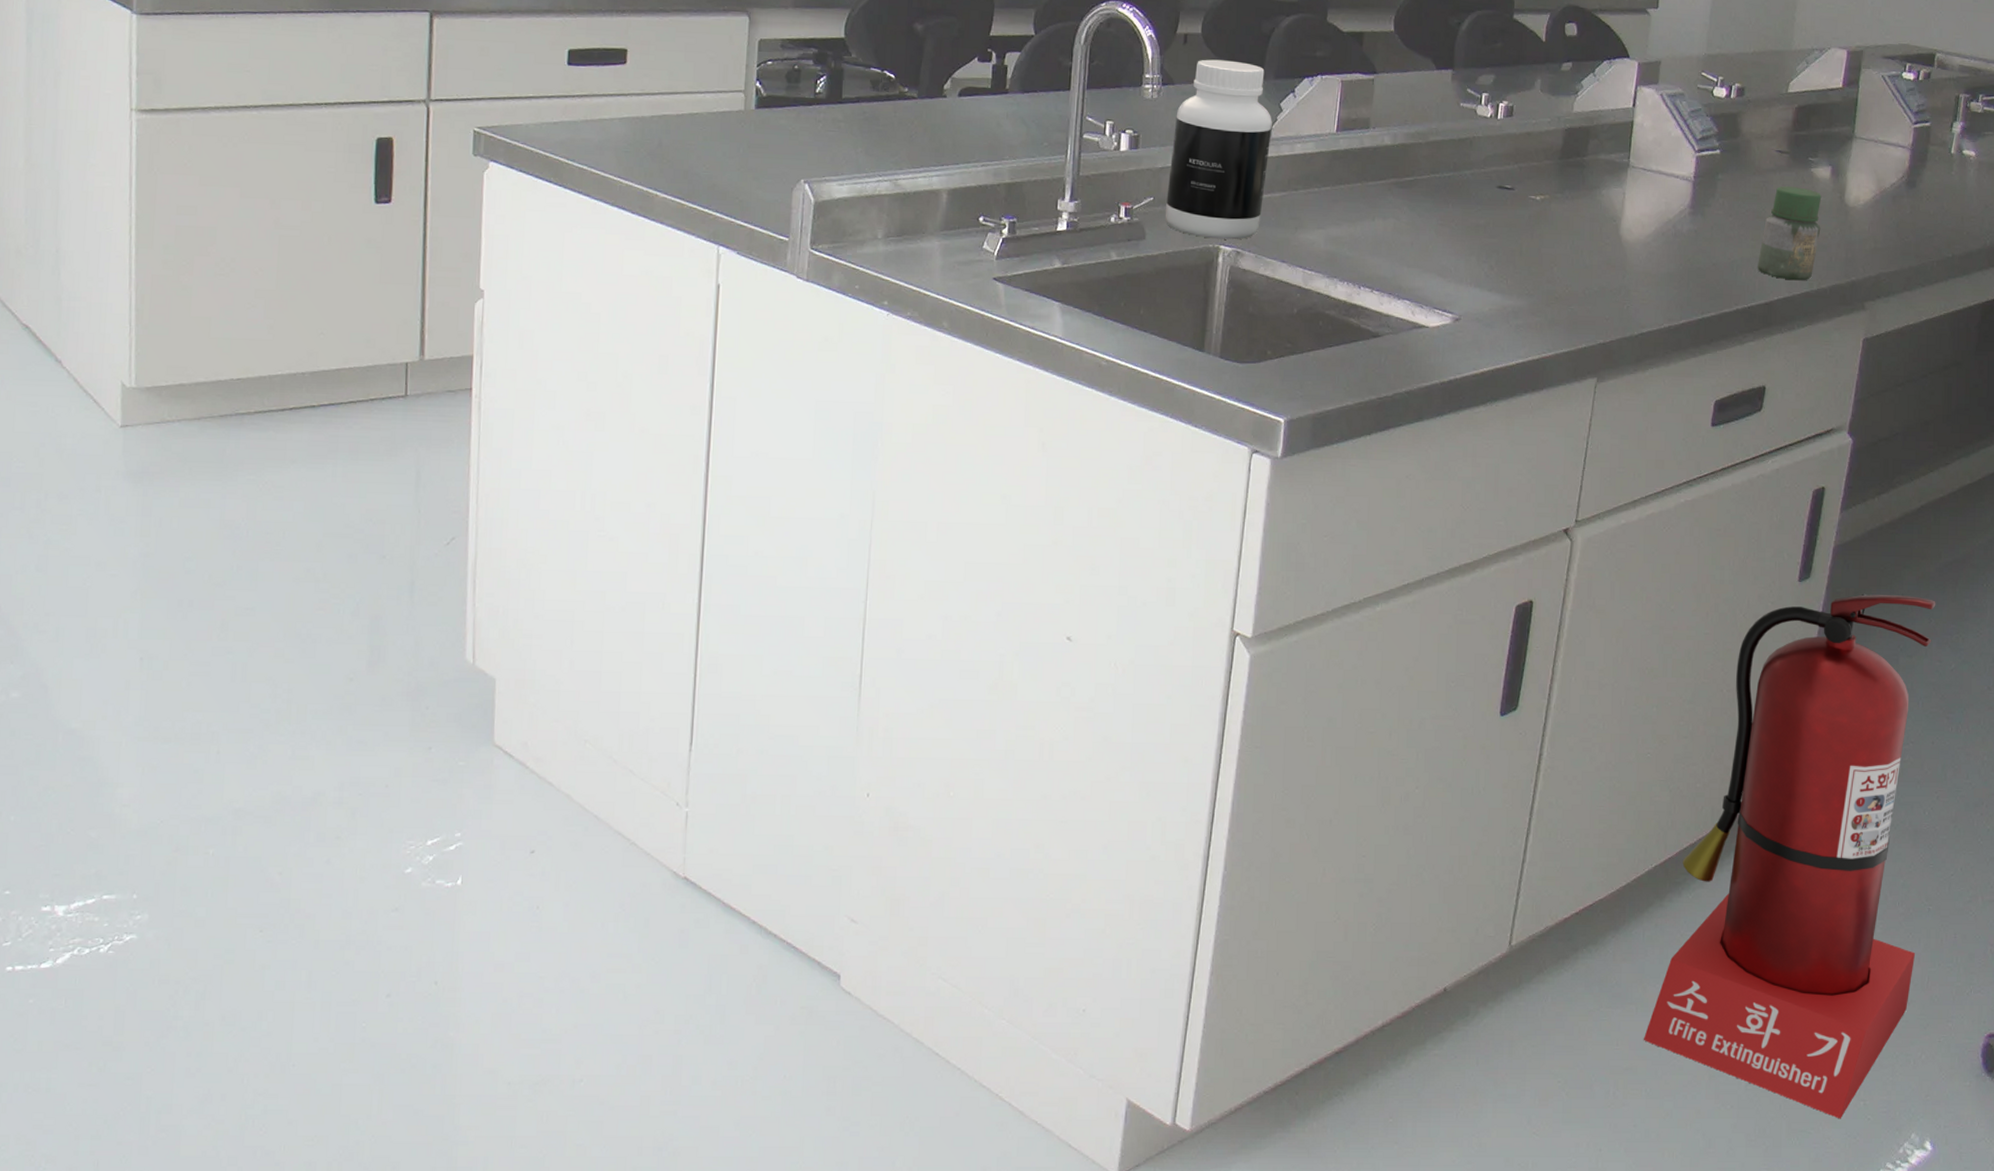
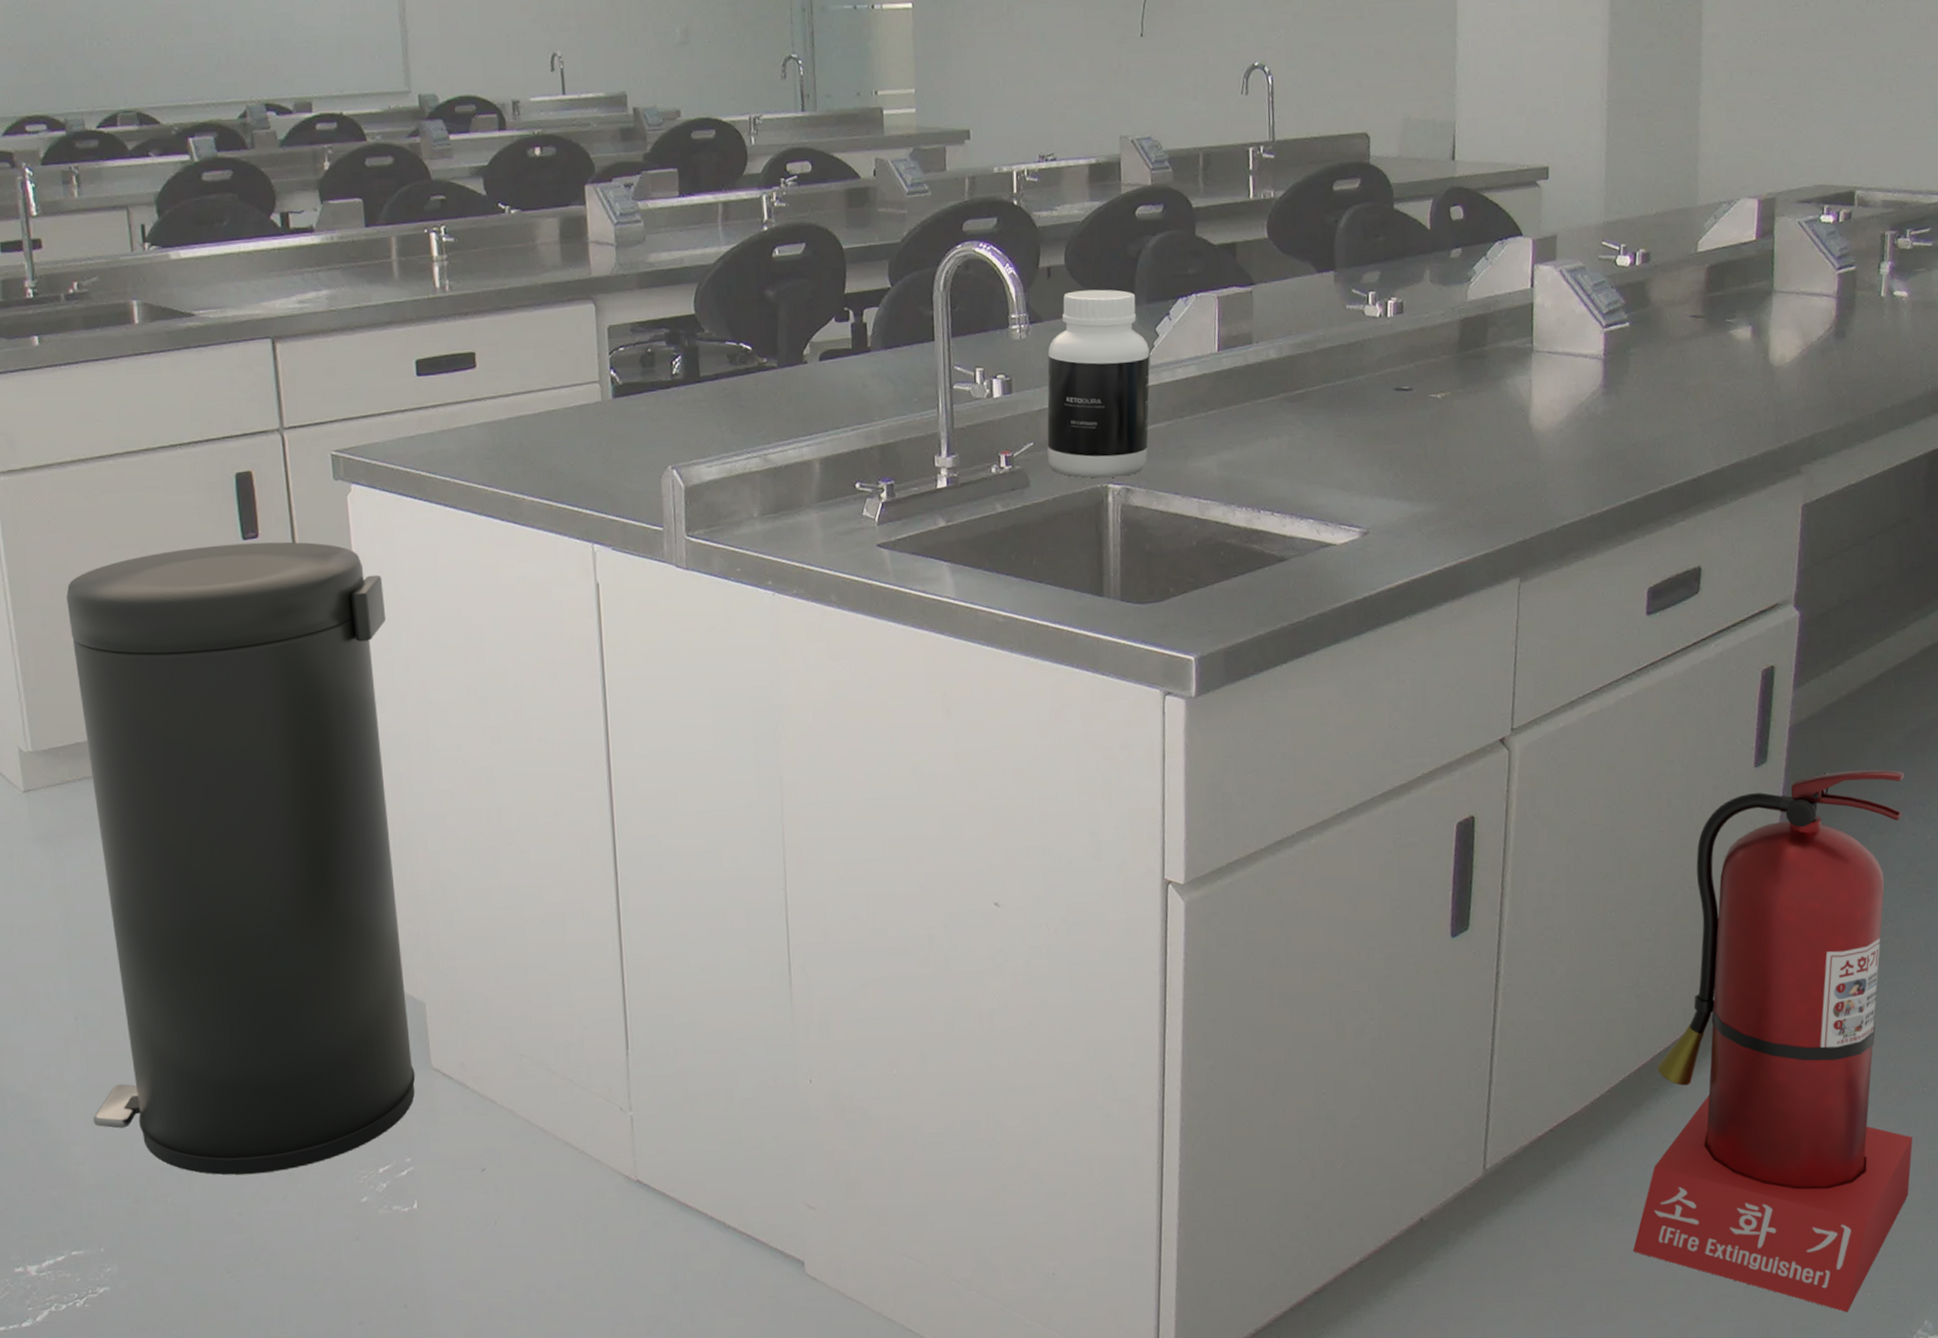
pedal bin: none [144,205,508,834] -> present [66,541,416,1175]
jar: present [1757,186,1822,281] -> none [1681,352,1746,452]

